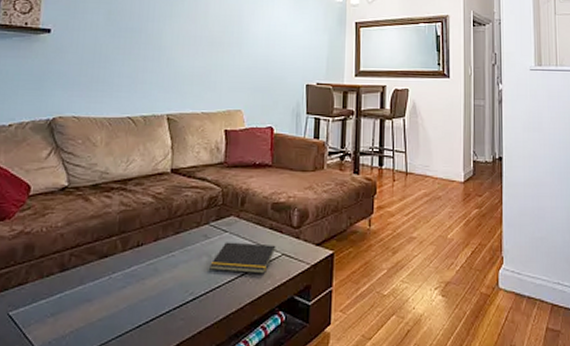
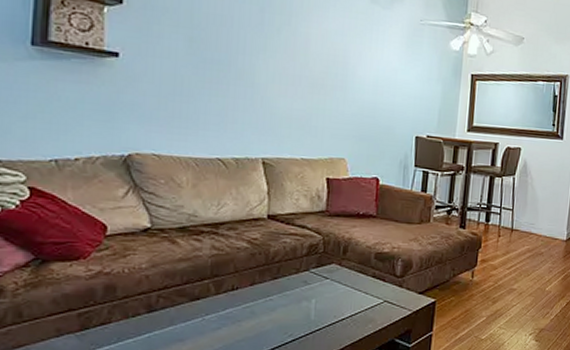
notepad: present [209,242,276,274] -> none [309,288,379,319]

